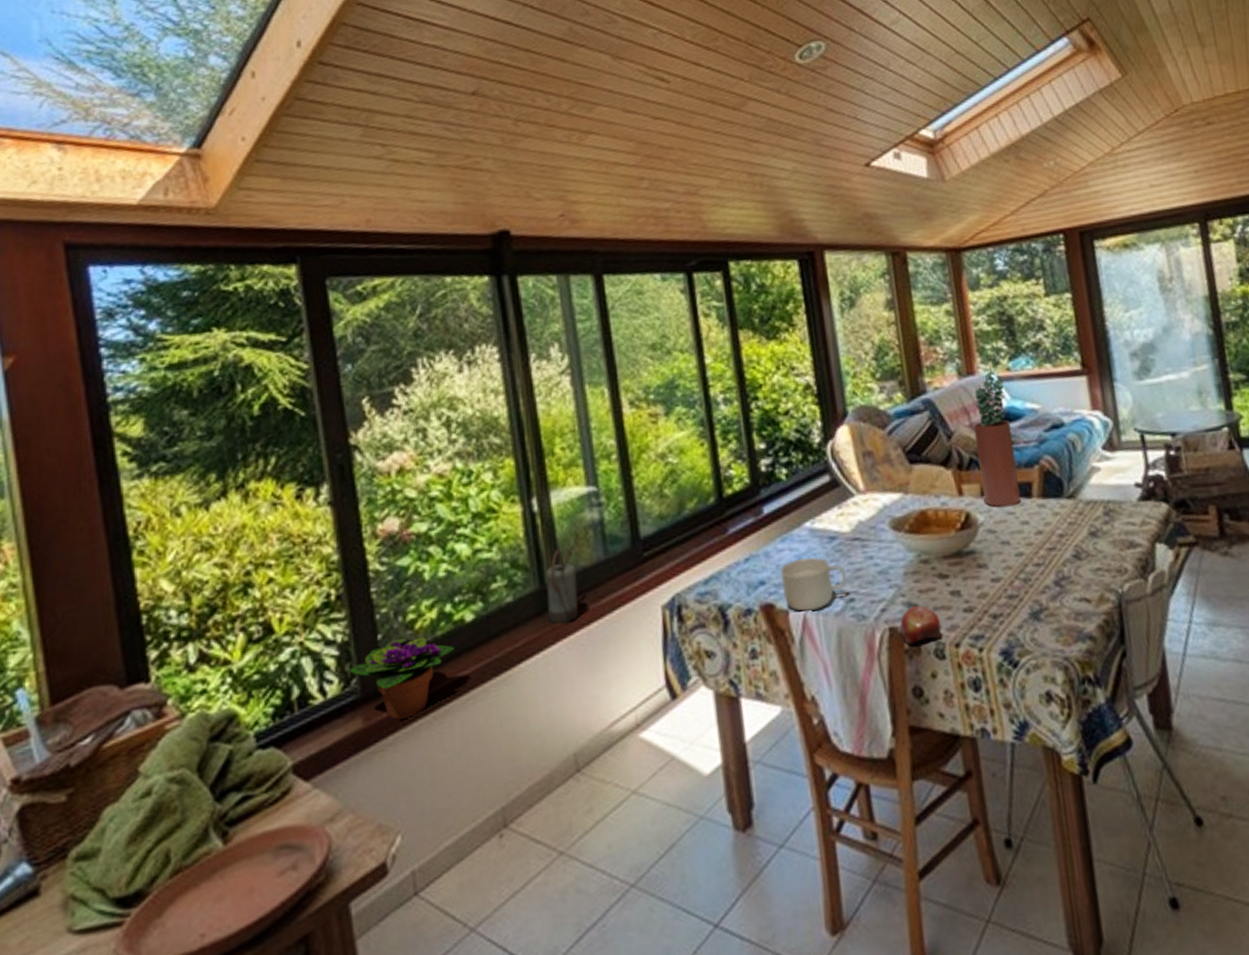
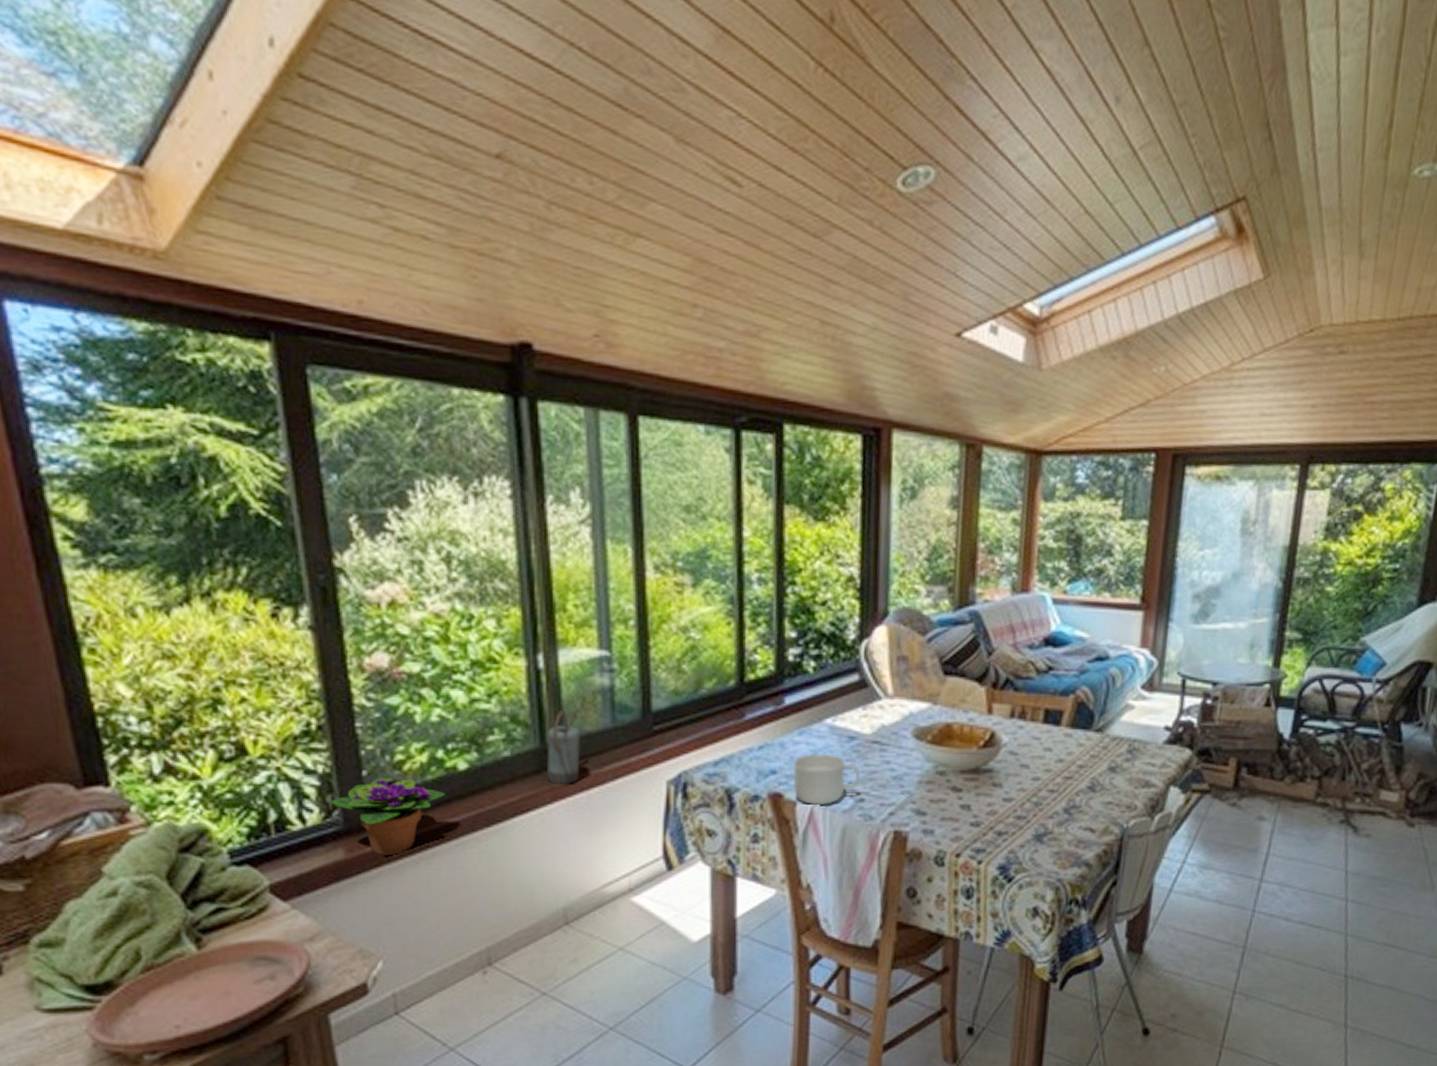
fruit: present [899,605,942,645] -> none [905,814,946,849]
vase: present [973,365,1021,508] -> none [1012,585,1058,732]

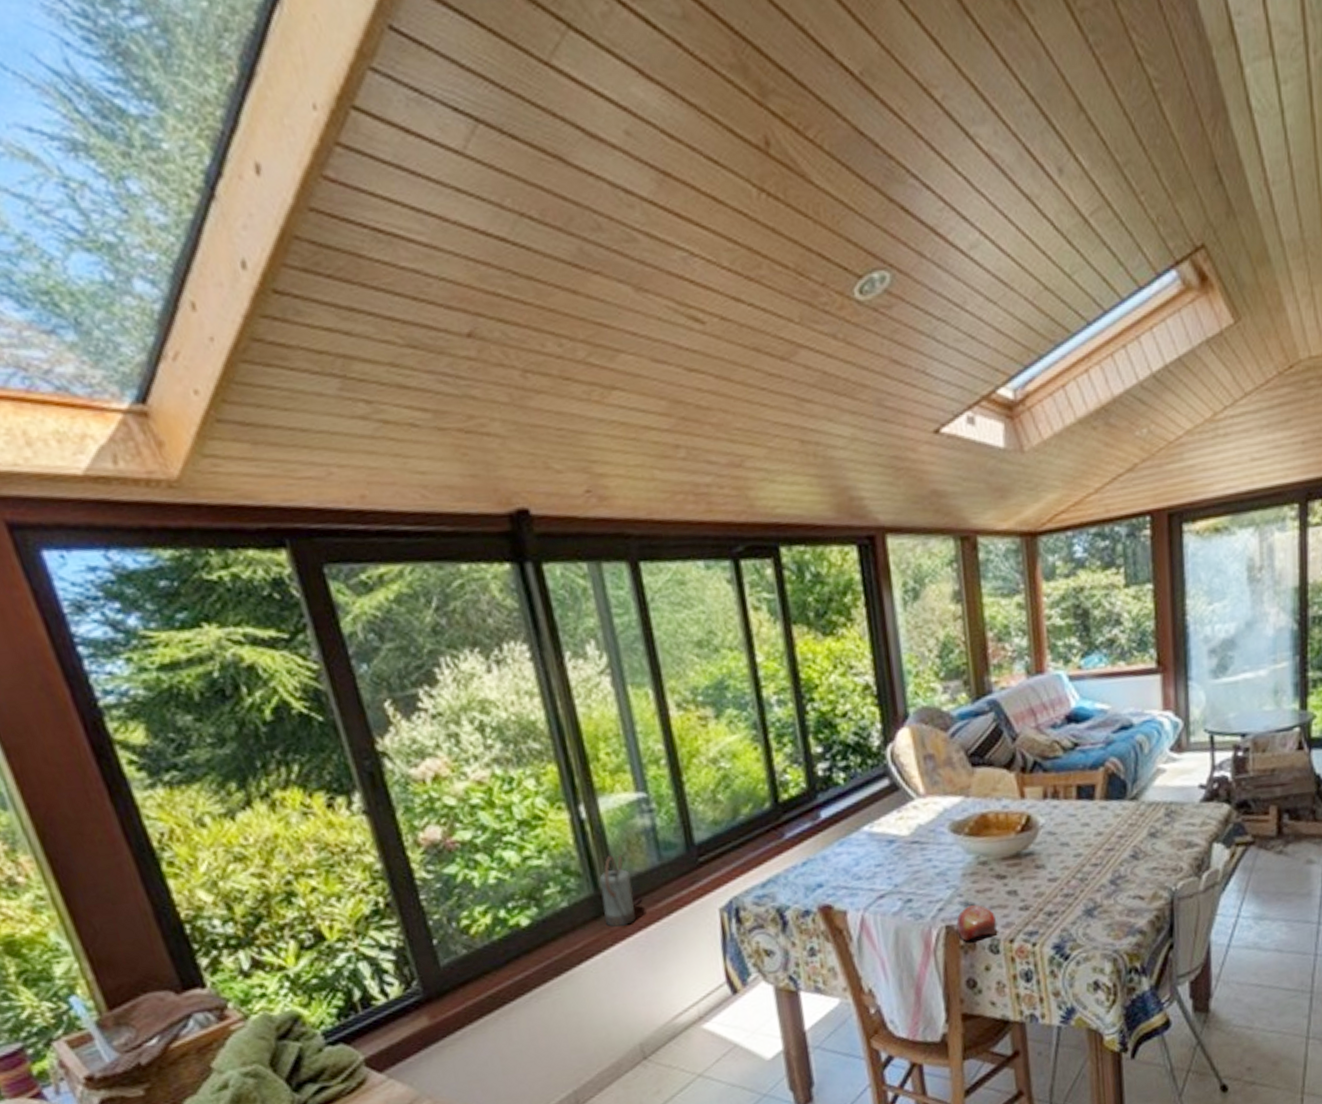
potted flower: present [331,777,446,855] -> none [408,941,513,1017]
cup: present [793,753,861,805] -> none [838,860,905,912]
fruit: none [905,814,946,849] -> present [956,905,997,941]

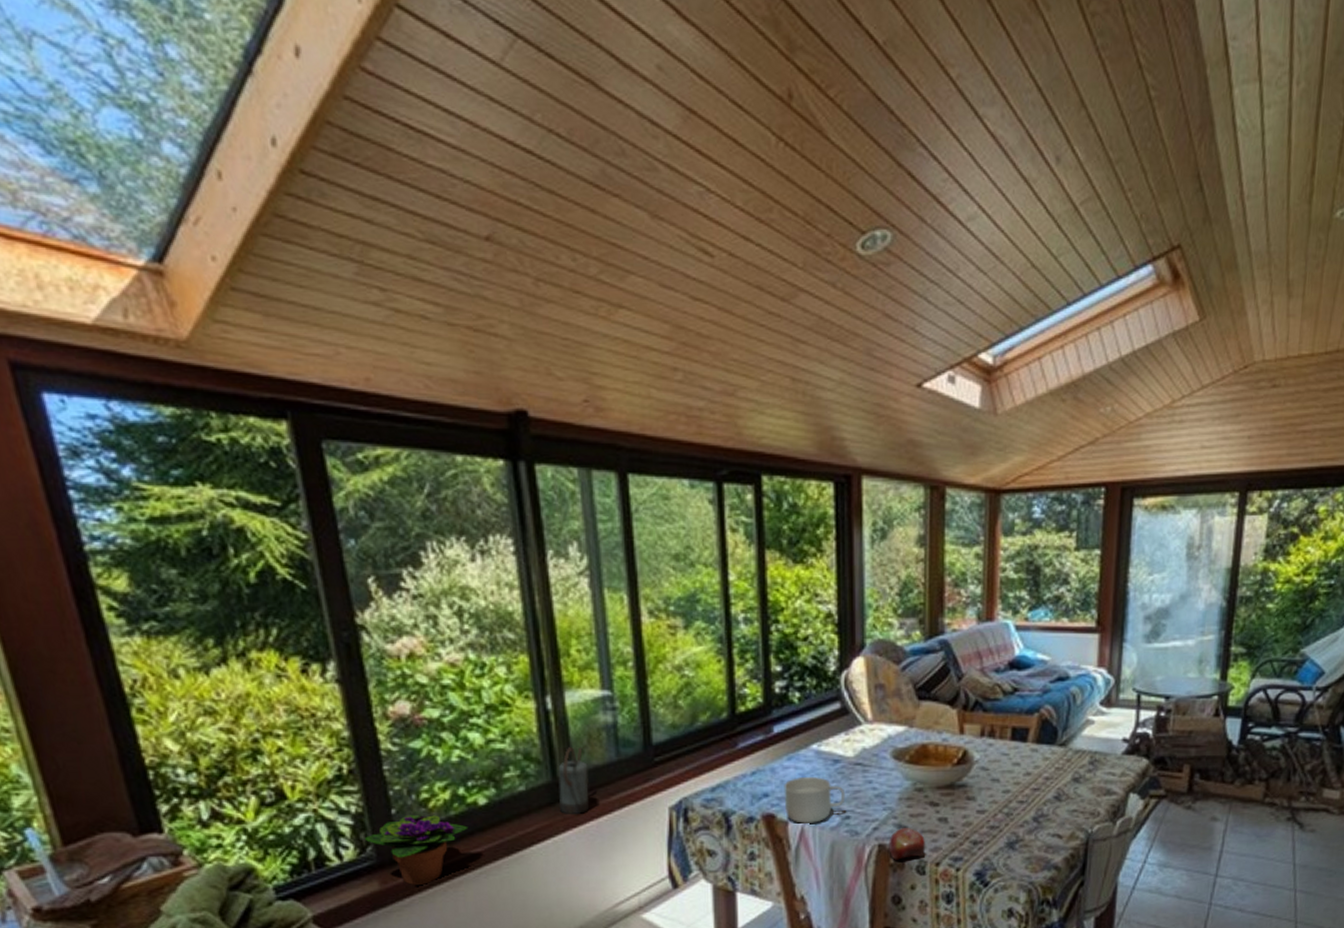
potted flower: none [408,941,513,1017] -> present [364,814,468,885]
cup: none [838,860,905,912] -> present [784,776,846,823]

